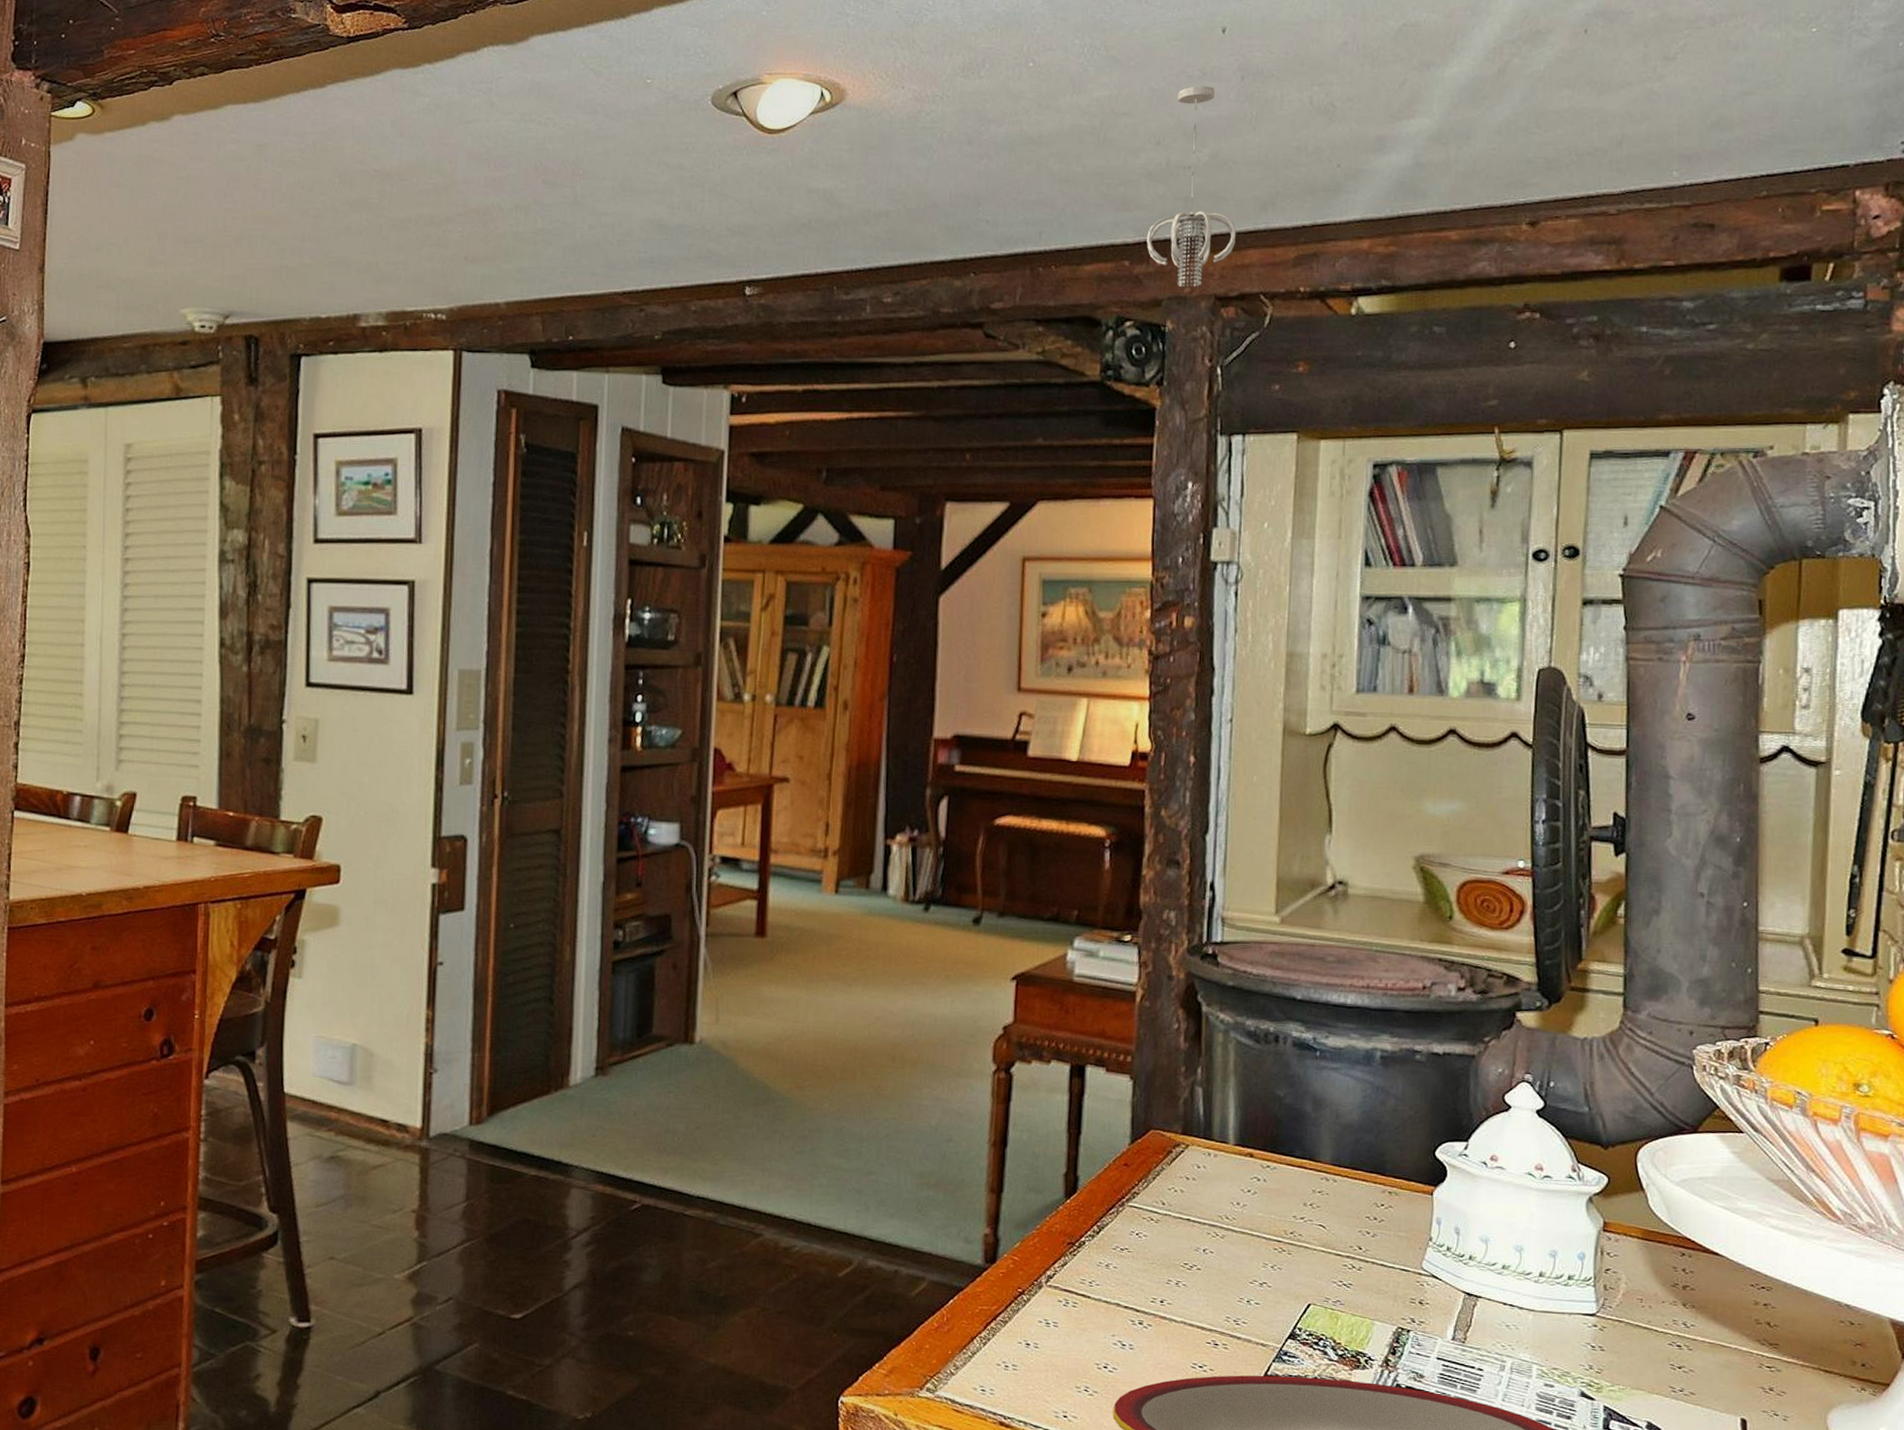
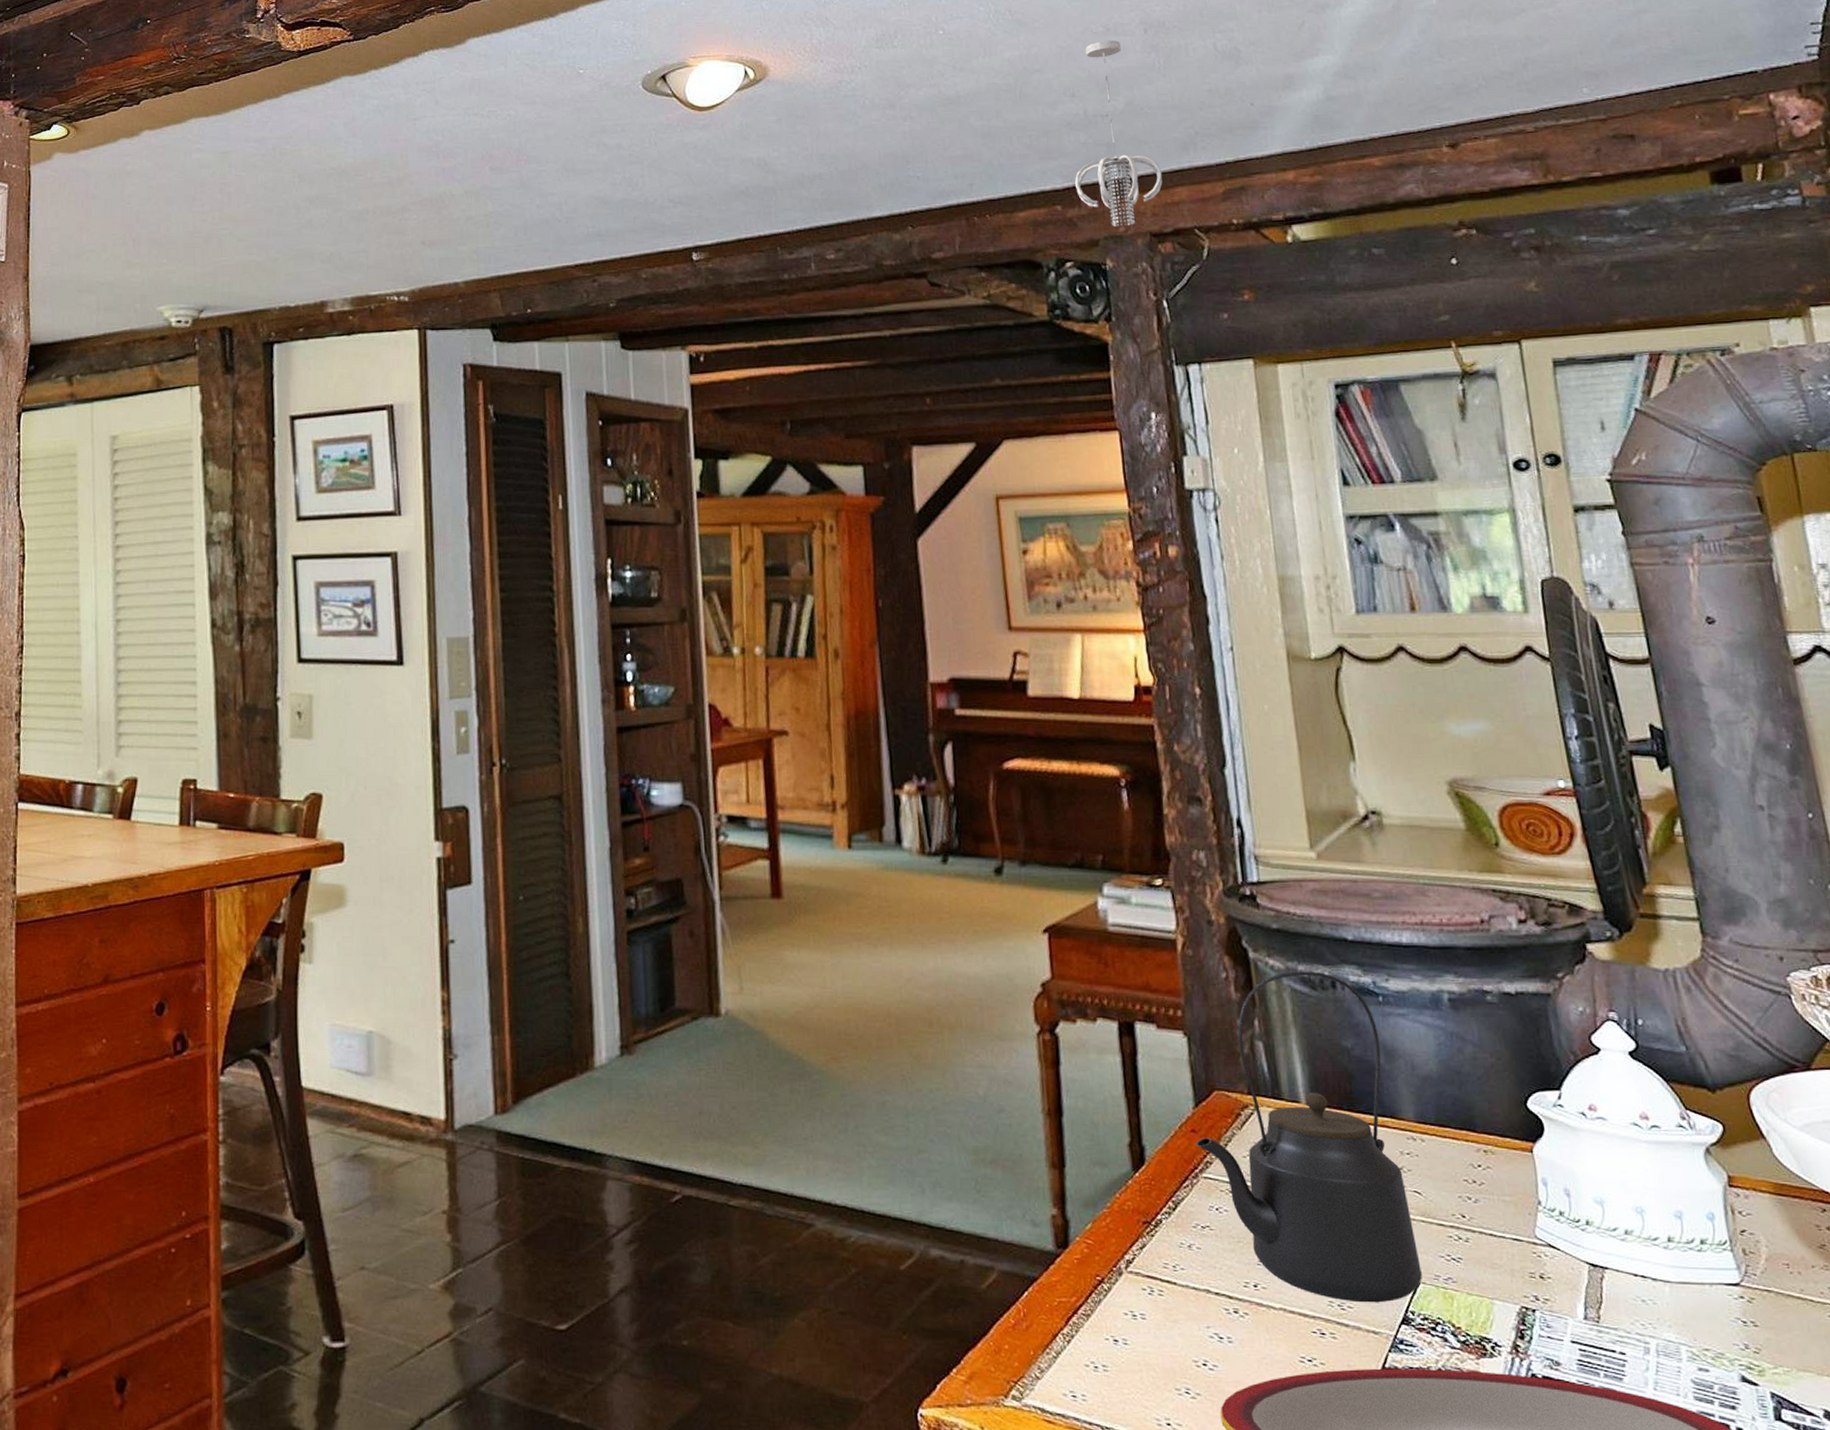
kettle: none [1126,1025,1314,1320] -> present [1196,971,1423,1303]

